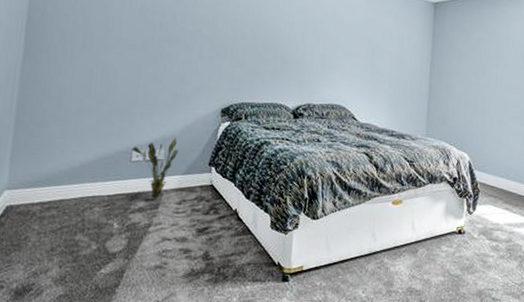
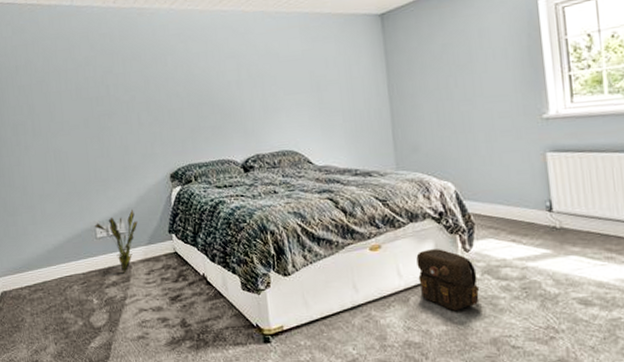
backpack: none [428,208,475,265] -> present [416,249,480,312]

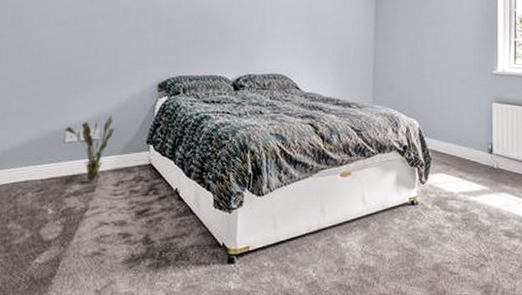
backpack: present [416,249,480,312] -> none [379,179,429,239]

